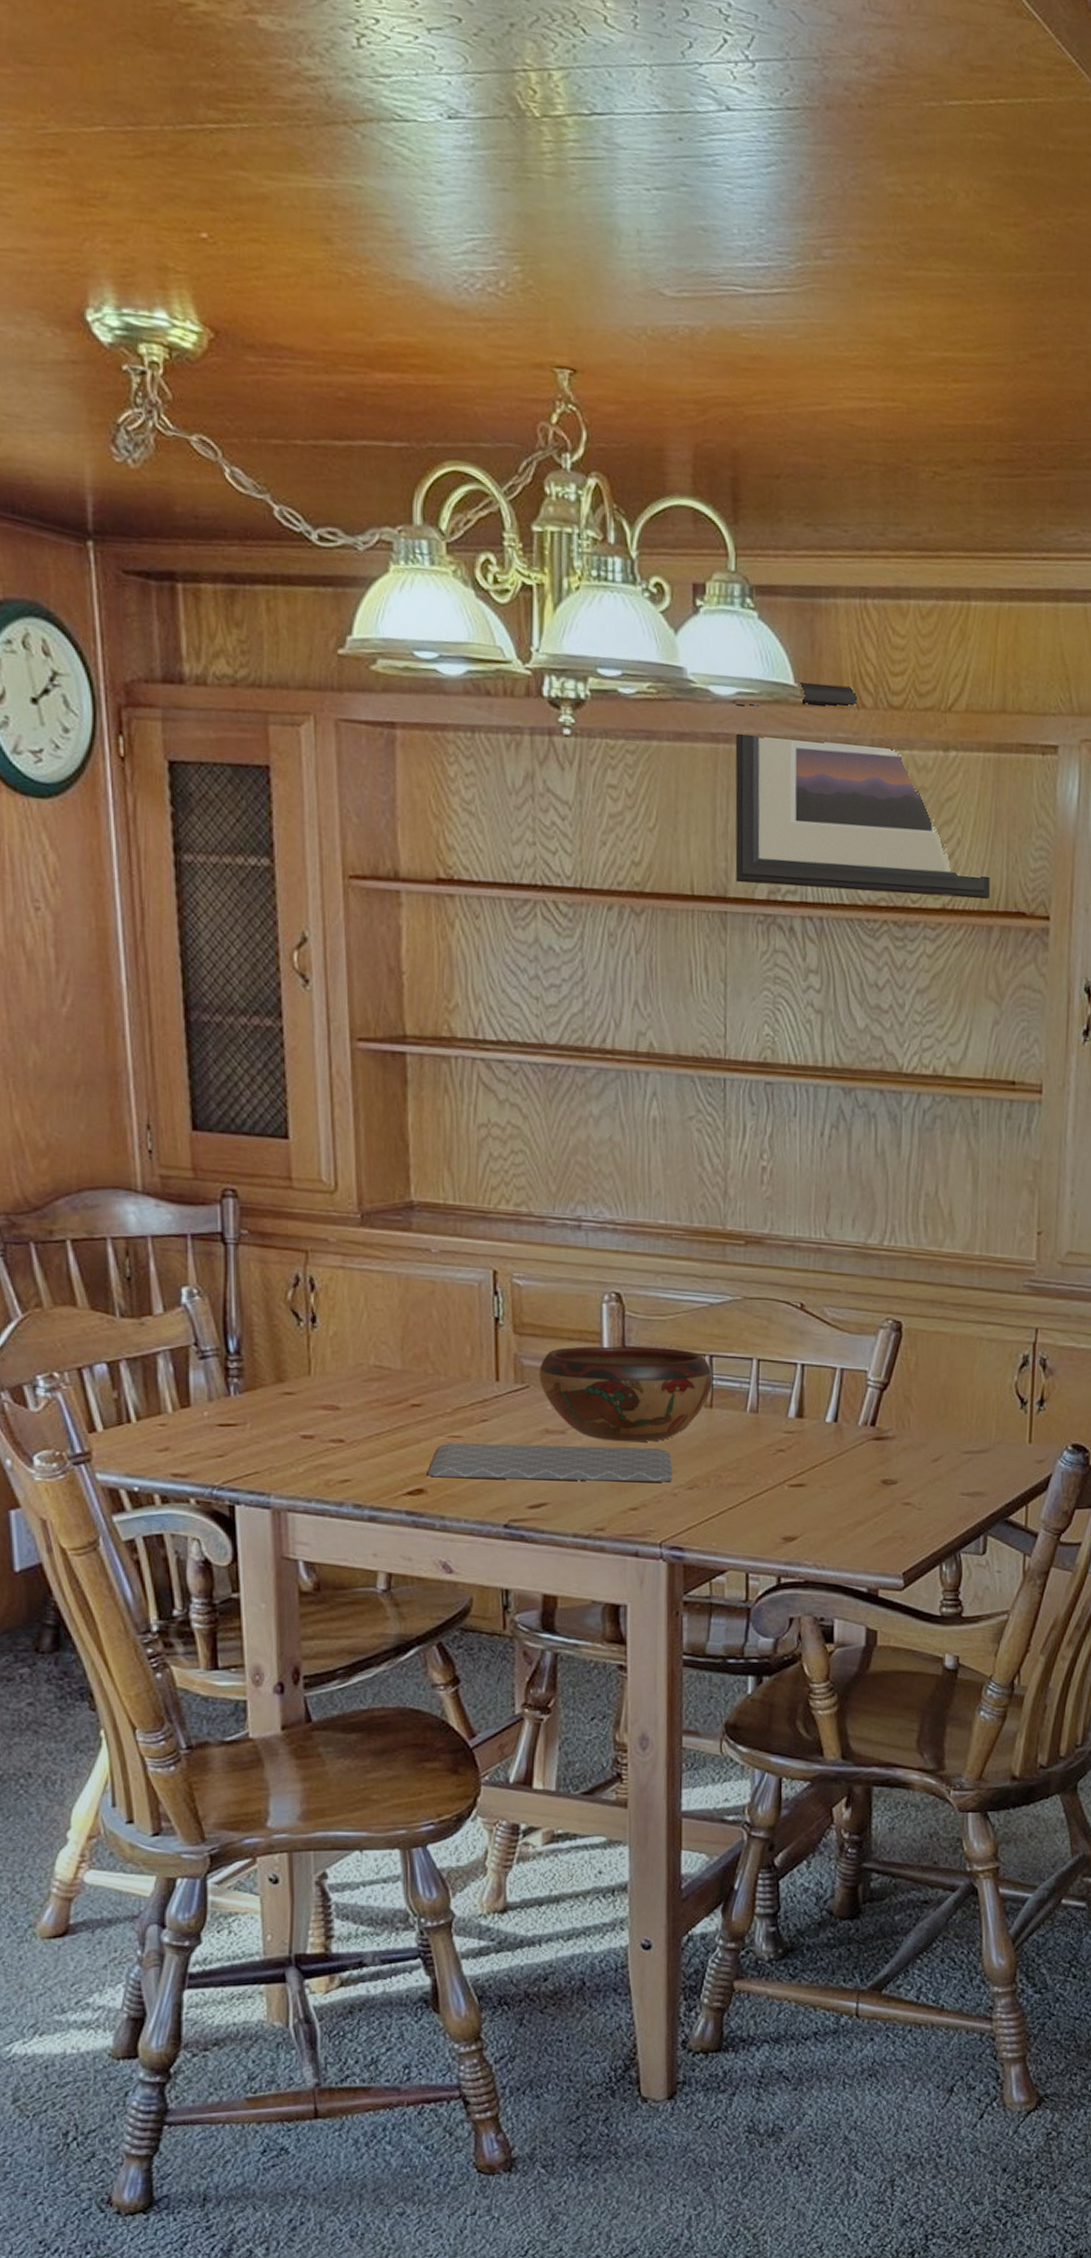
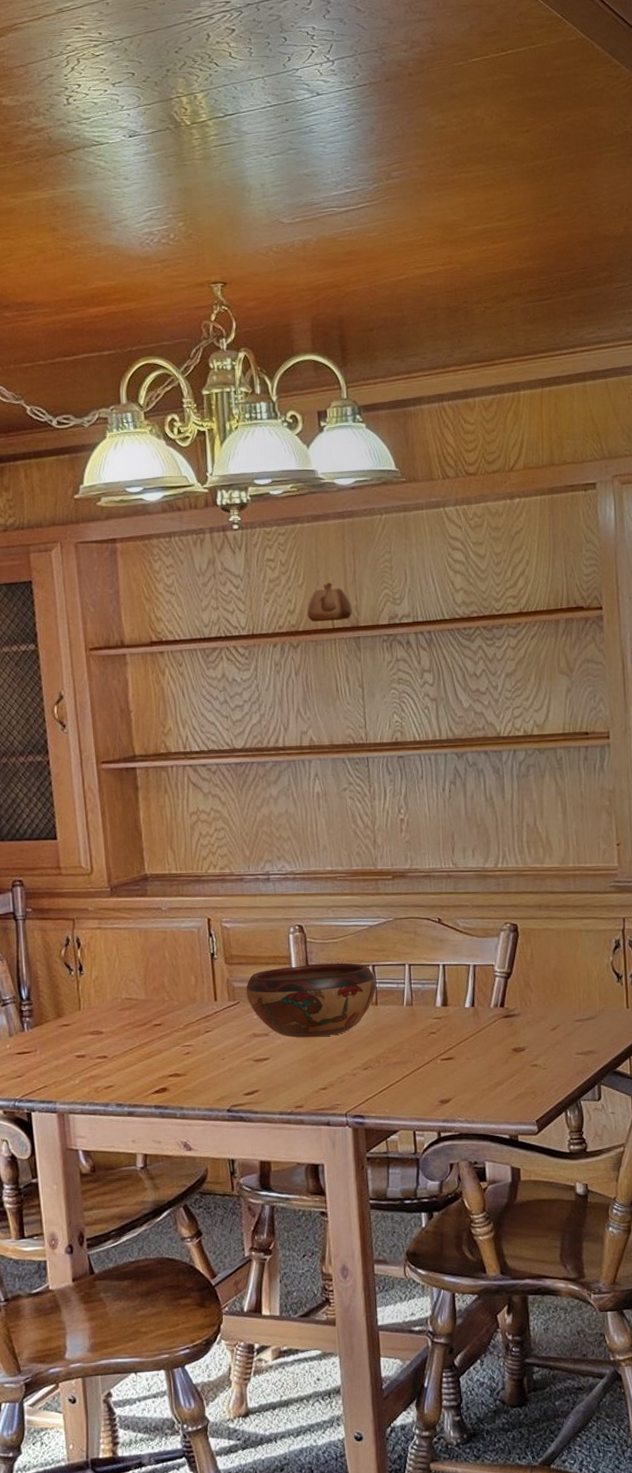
placemat: present [427,1443,673,1482] -> none [168,1040,352,1078]
teapot: none [657,829,720,886] -> present [306,582,353,622]
picture frame: present [735,682,991,900] -> none [354,465,556,615]

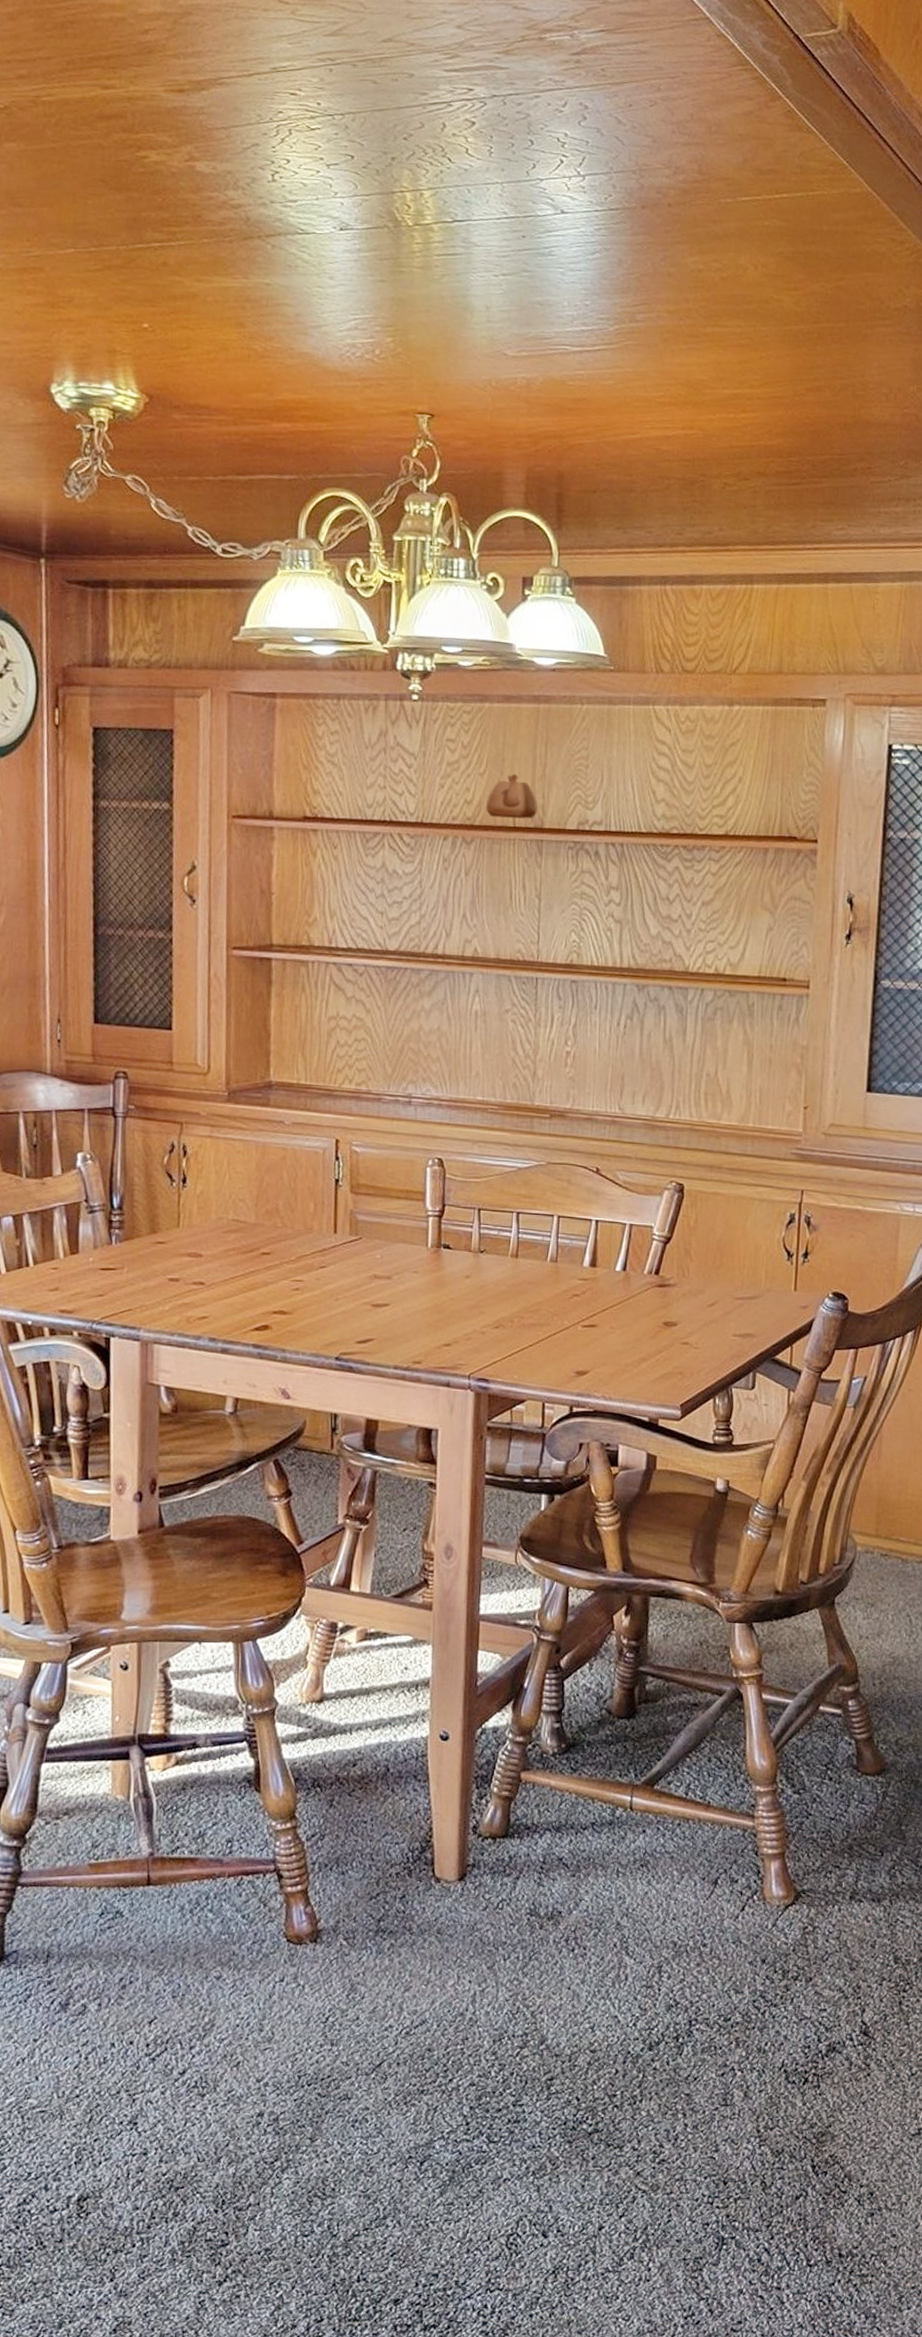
decorative bowl: present [246,962,377,1038] -> none [371,1203,519,1287]

